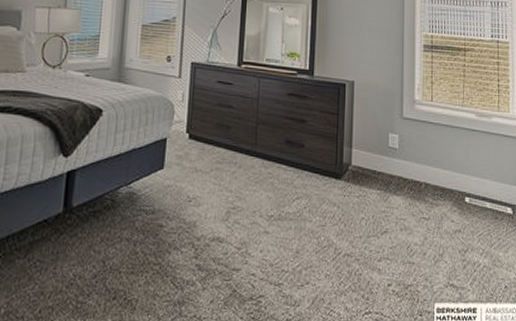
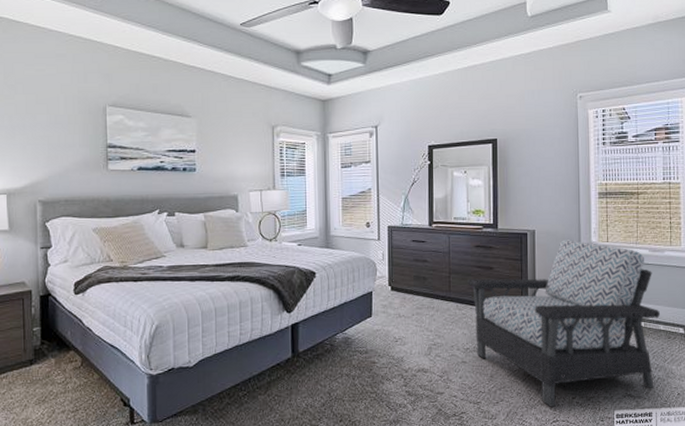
armchair: none [276,95,486,295] -> present [468,240,660,407]

